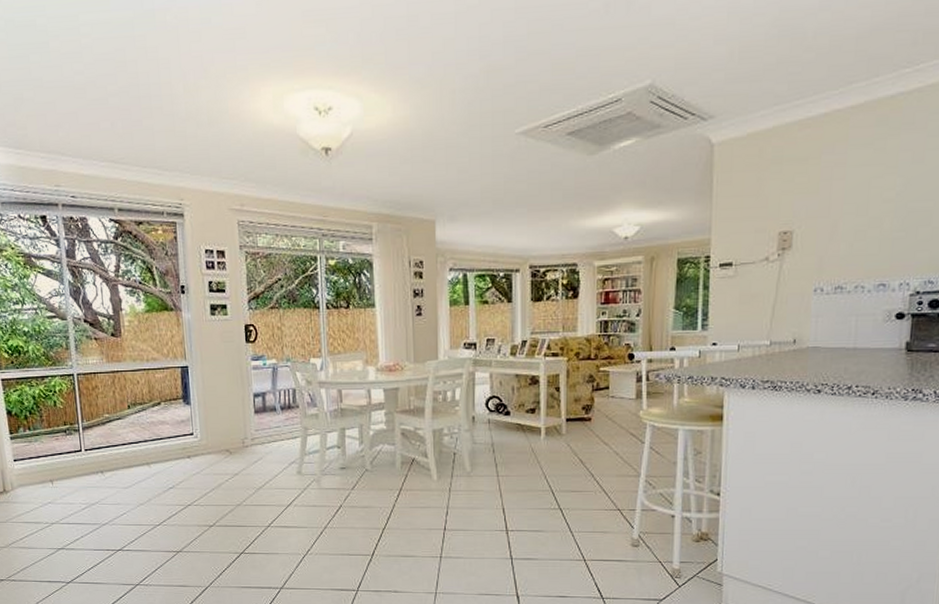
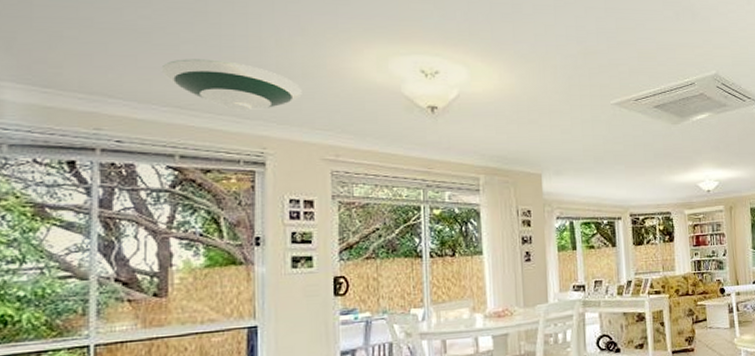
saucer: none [96,111,209,163] -> present [161,59,302,111]

